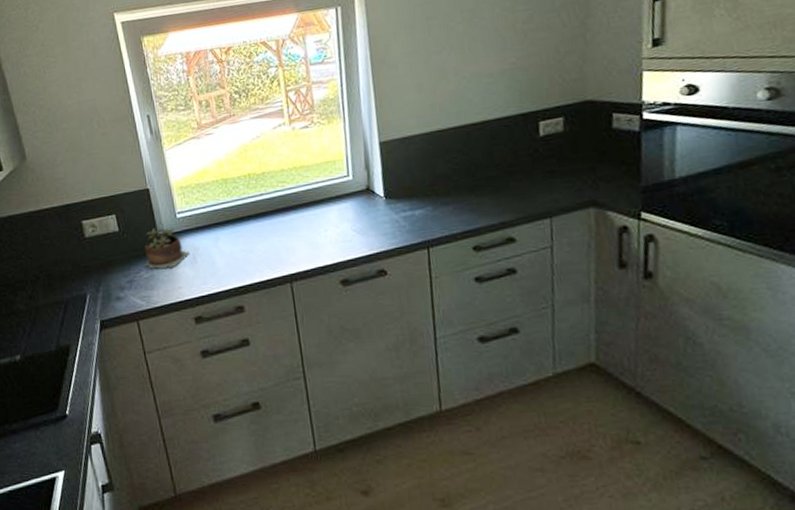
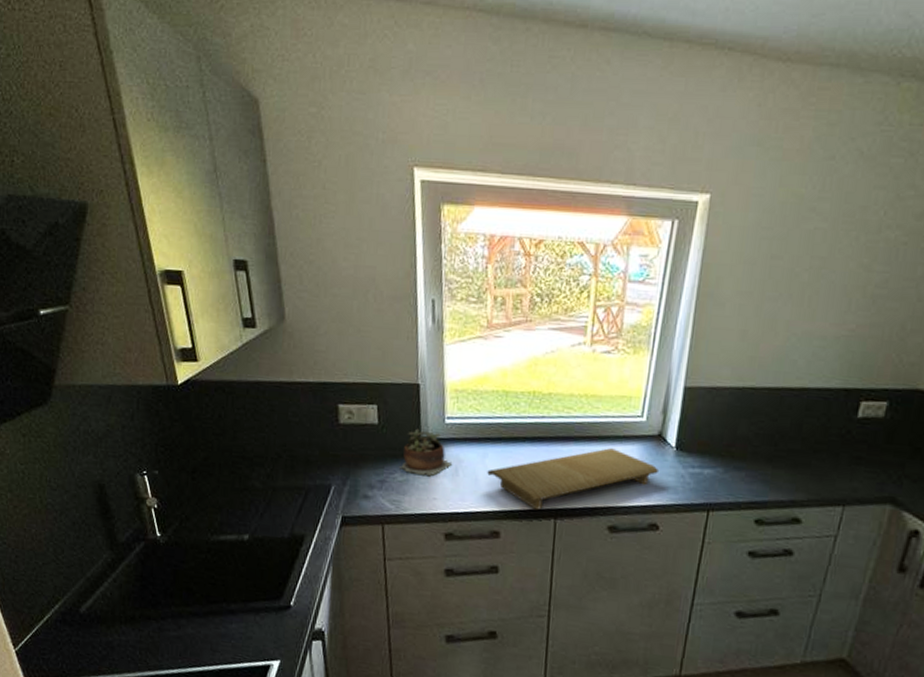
cutting board: none [222,209,375,280] -> present [487,448,660,510]

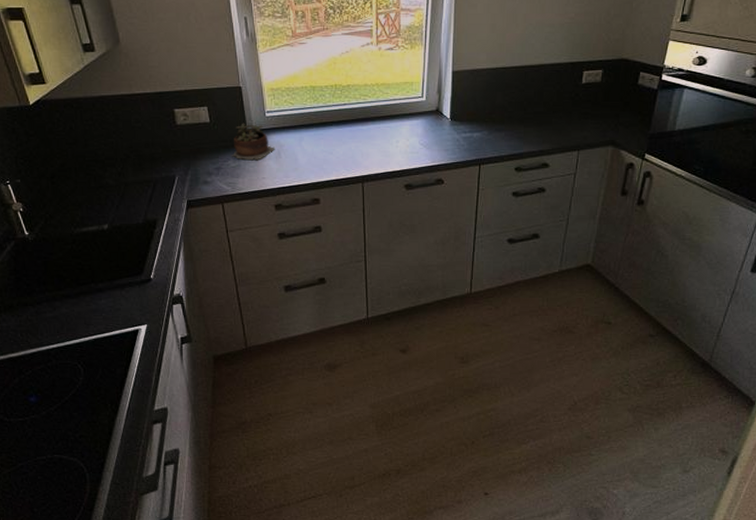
cutting board: present [487,448,660,510] -> none [304,124,440,179]

